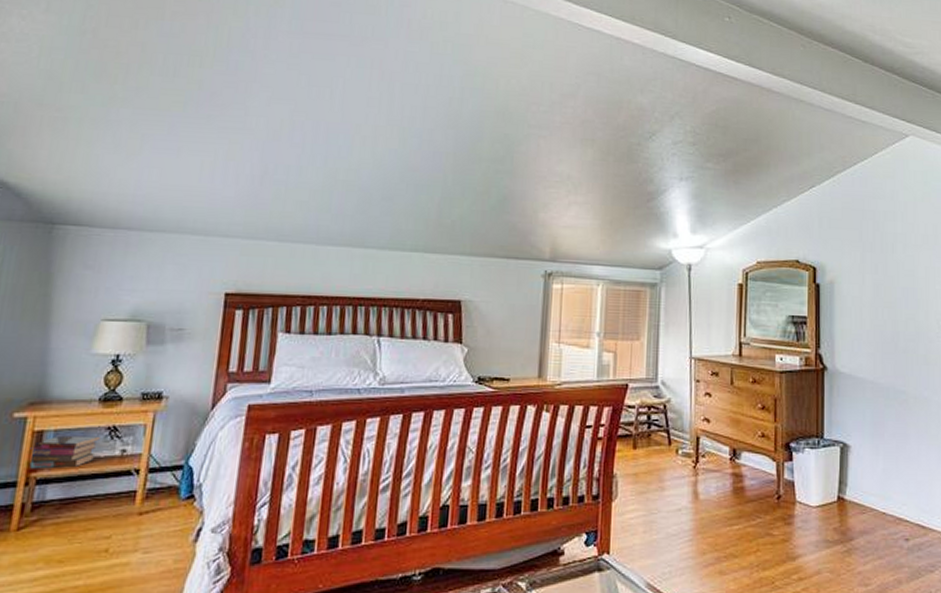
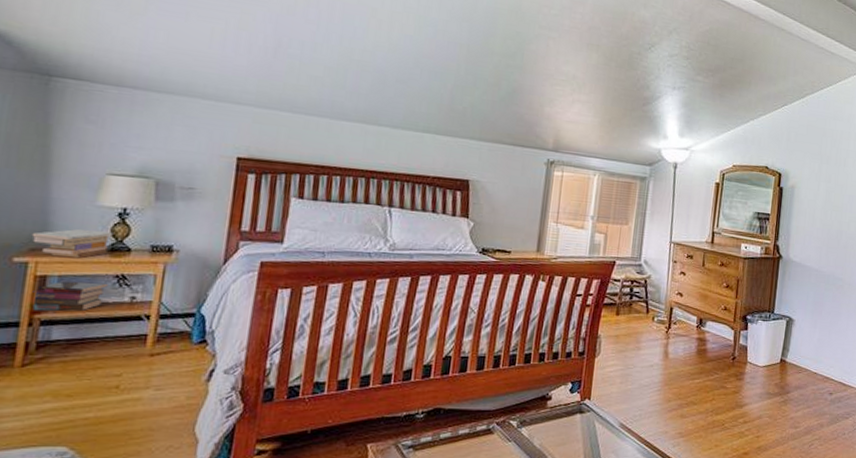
books: none [31,379,107,411] -> present [31,228,114,259]

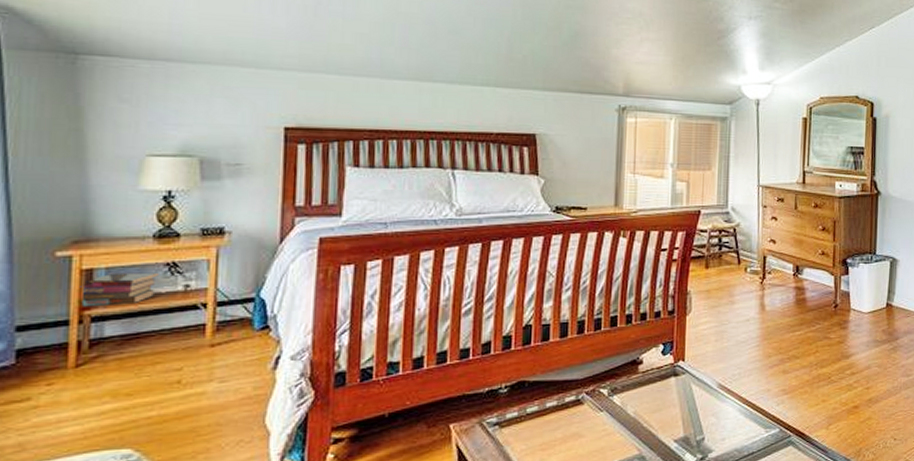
books: present [31,228,114,259] -> none [73,216,160,248]

